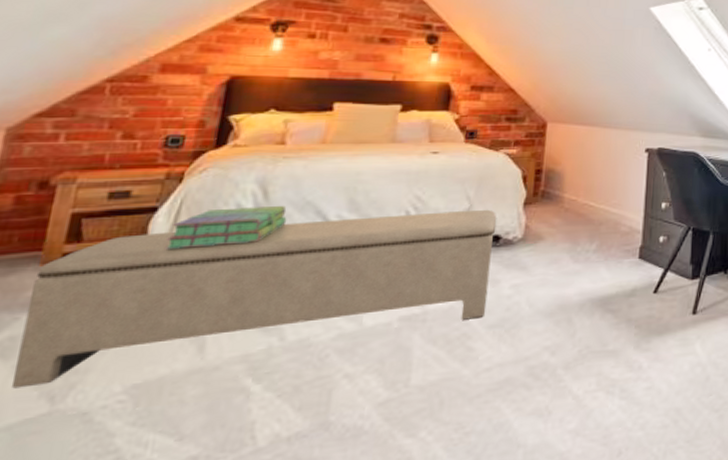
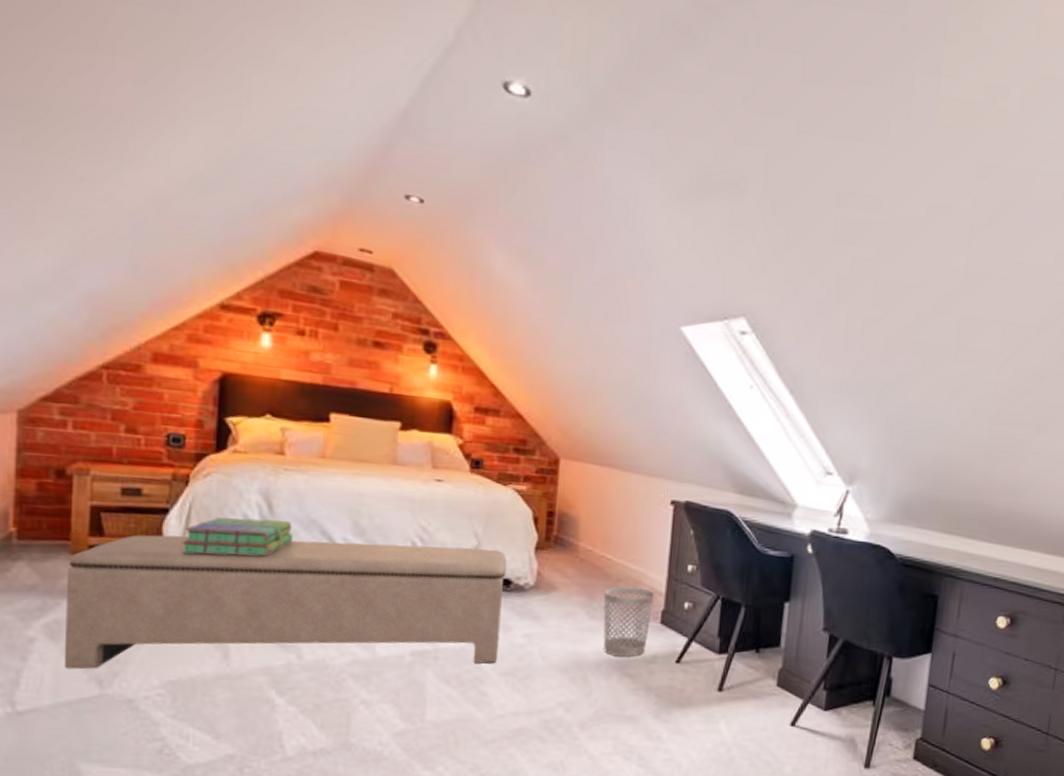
wastebasket: none [586,228,634,295] -> present [603,586,656,657]

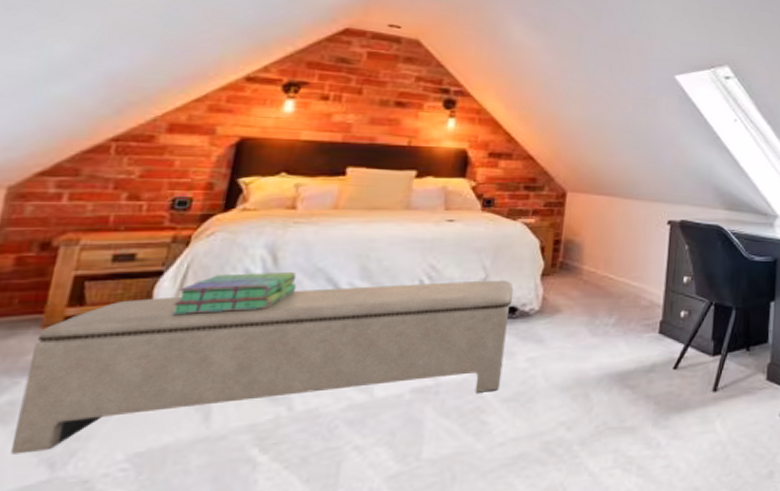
wastebasket: present [603,586,656,657] -> none [605,302,654,370]

